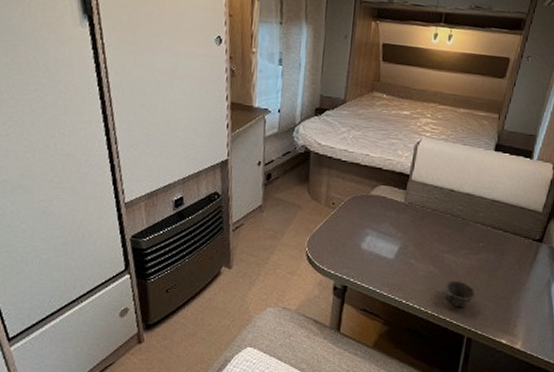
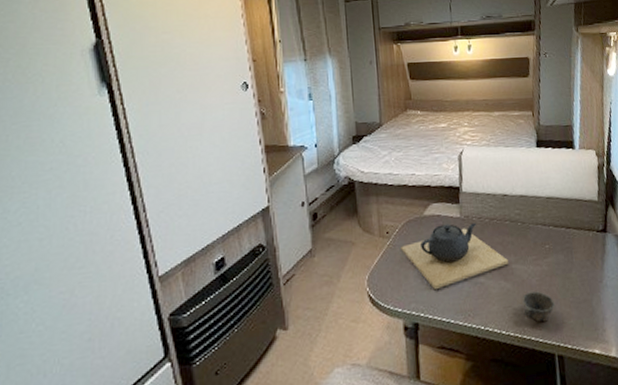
teapot: none [343,206,441,262] -> present [401,222,508,290]

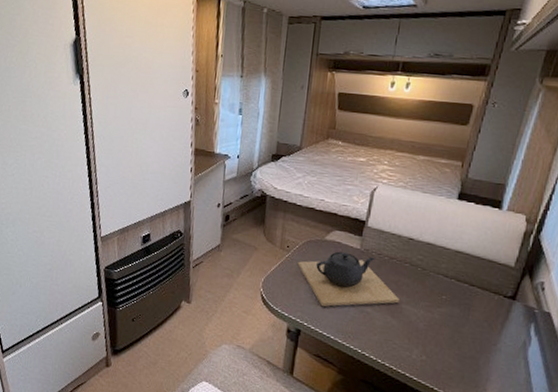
cup: present [522,291,555,322] -> none [404,333,438,364]

